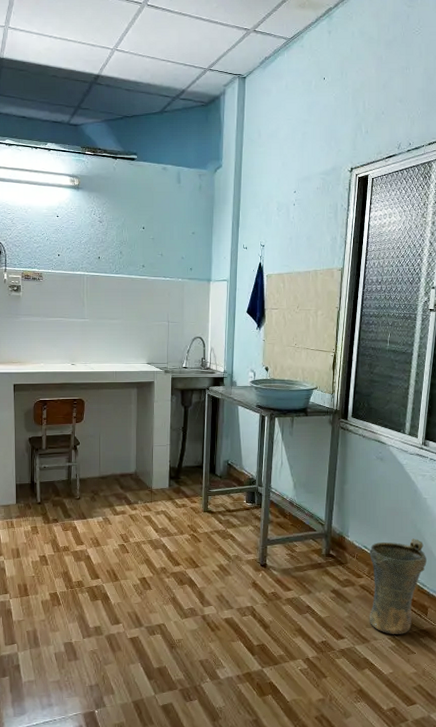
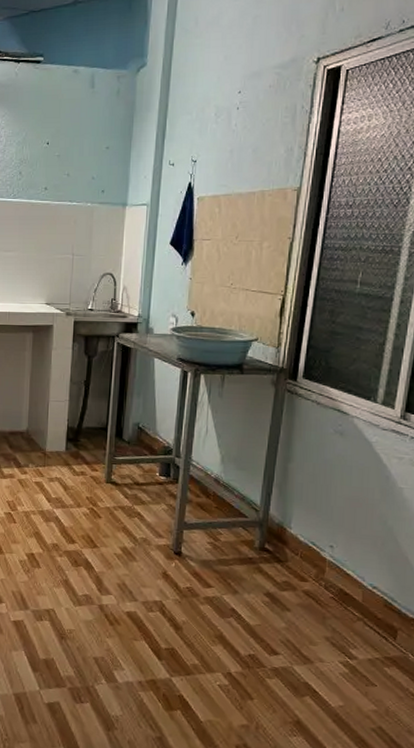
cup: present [369,538,427,634] -> none [313,538,399,660]

